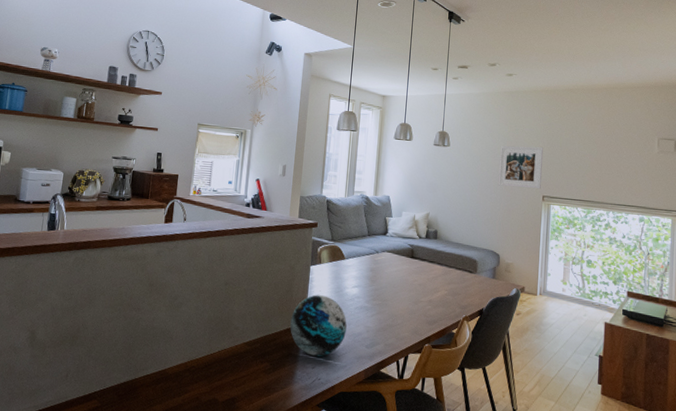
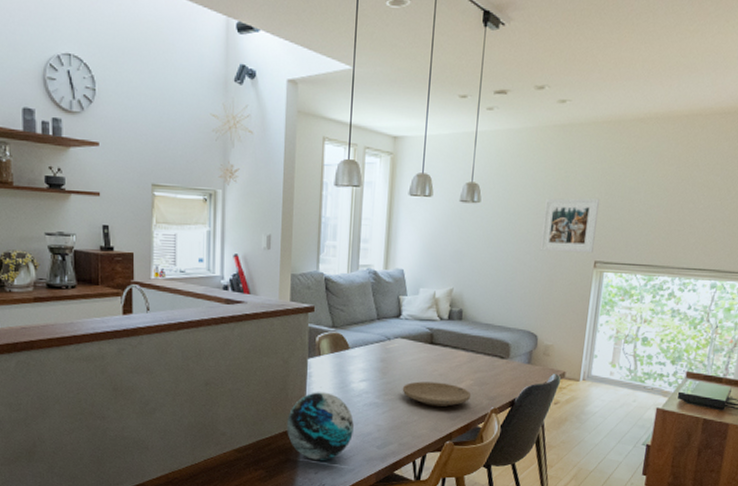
plate: none [388,289,446,313] -> present [402,381,472,407]

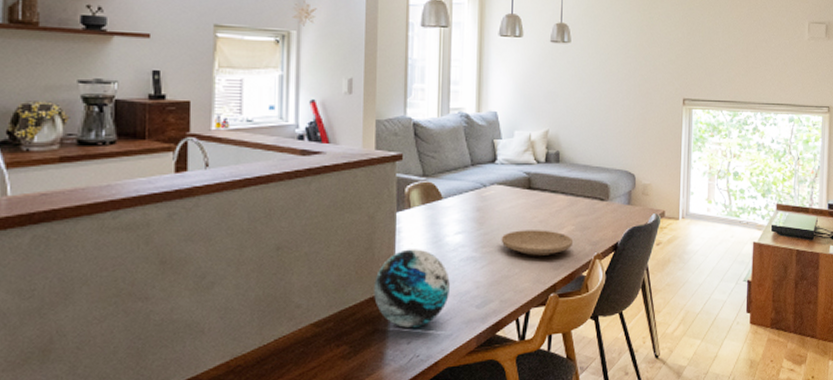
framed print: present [539,198,601,253] -> none [631,38,684,91]

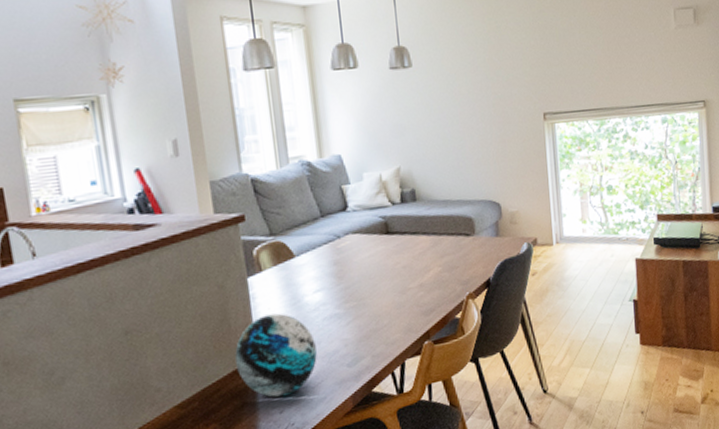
plate: present [501,230,574,256] -> none [363,275,443,306]

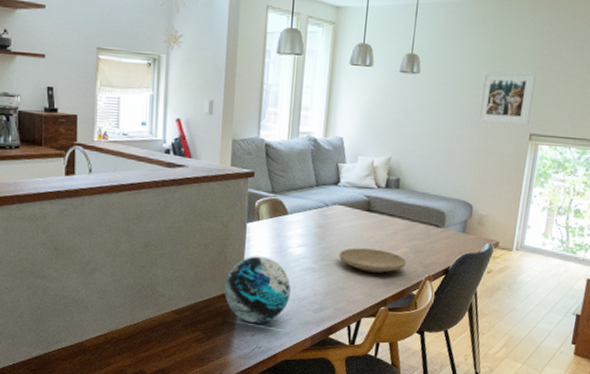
plate: none [363,275,443,306] -> present [338,248,407,273]
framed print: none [480,46,540,110] -> present [476,71,537,126]

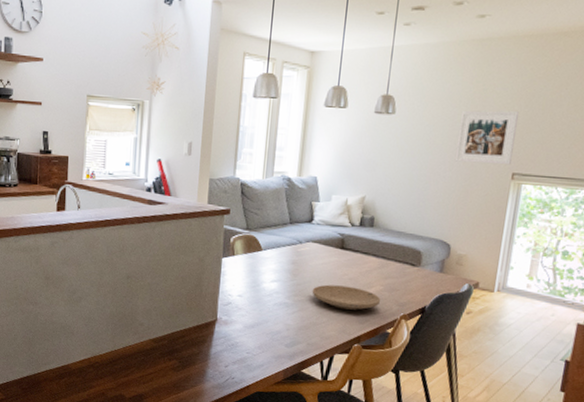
decorative orb: present [225,256,291,323] -> none [200,289,264,355]

